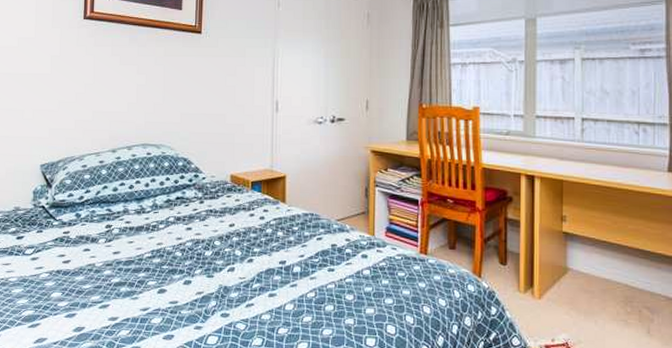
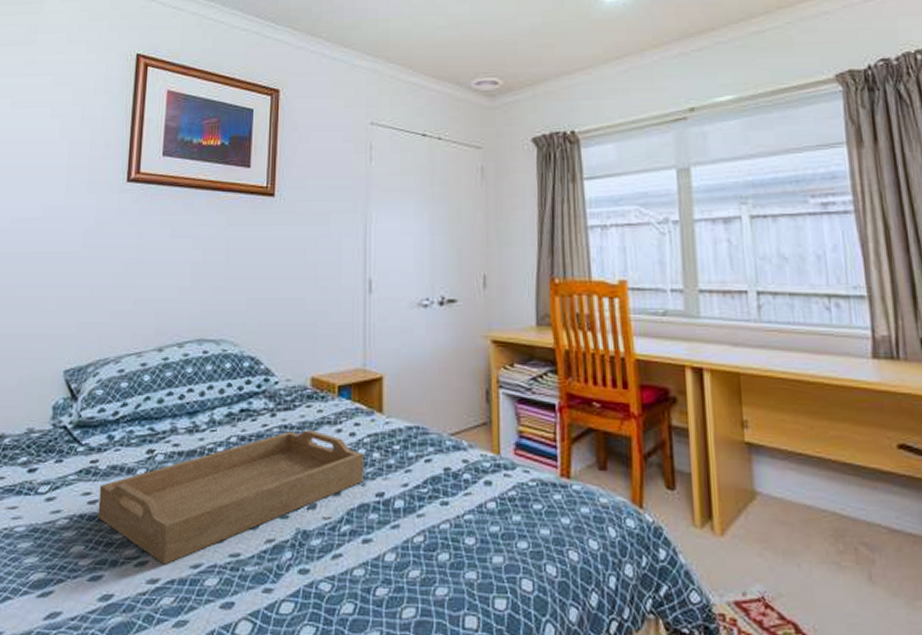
serving tray: none [70,214,270,308] -> present [97,430,363,565]

